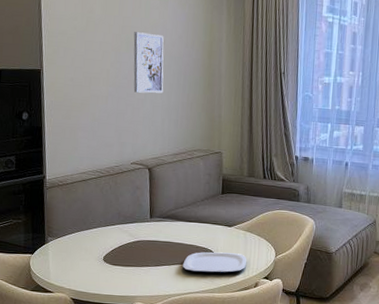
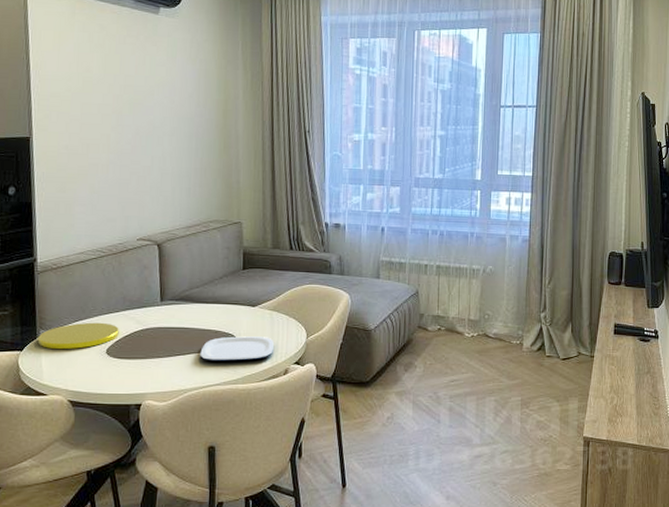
plate: none [46,233,114,255] -> present [37,322,119,350]
wall art: present [133,32,164,94] -> none [137,91,173,160]

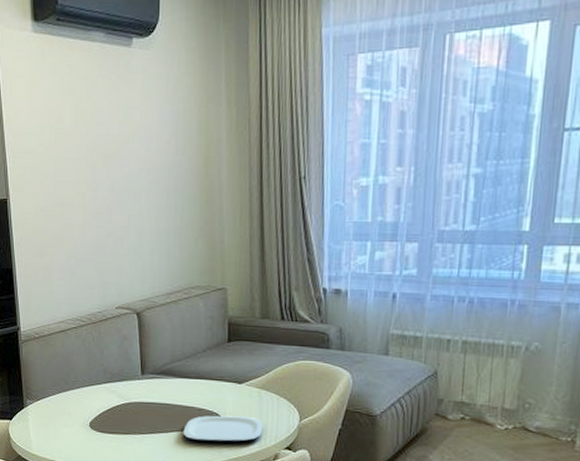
plate: present [37,322,119,350] -> none [25,394,101,421]

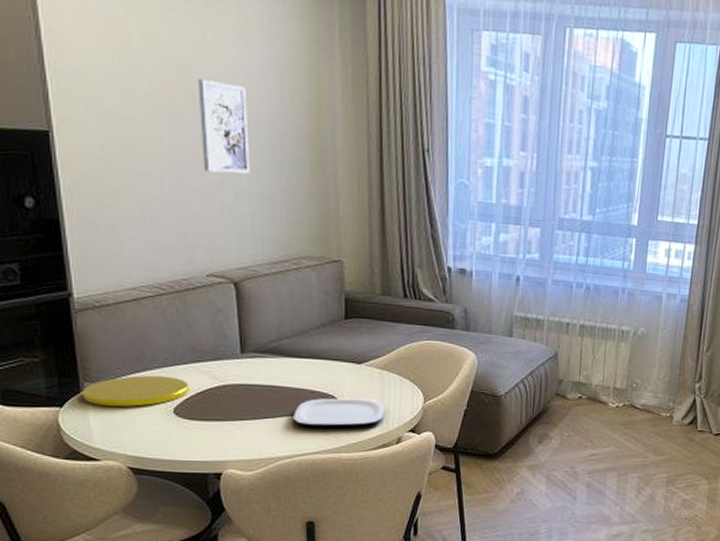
plate: none [25,394,101,421] -> present [82,375,189,407]
wall art: none [111,141,151,219] -> present [198,79,250,174]

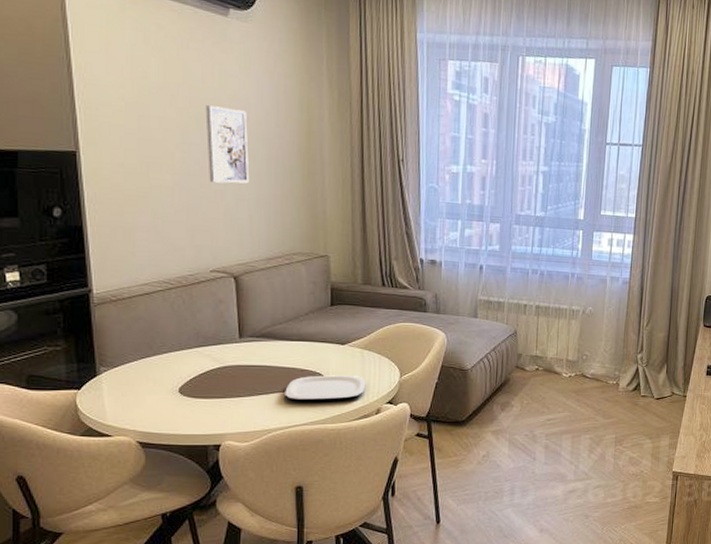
plate: present [82,375,189,407] -> none [98,359,193,389]

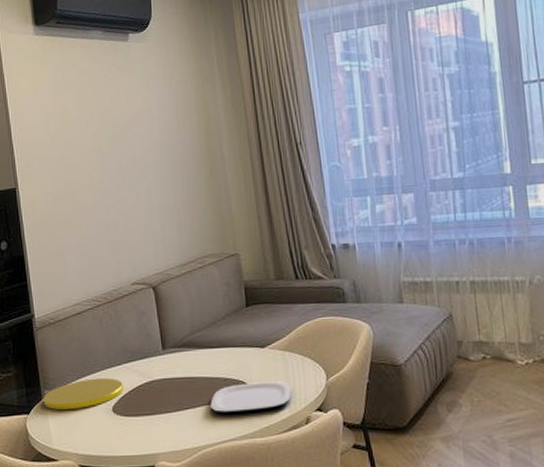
plate: none [98,359,193,389] -> present [43,377,123,411]
wall art: present [205,105,250,184] -> none [116,123,159,197]

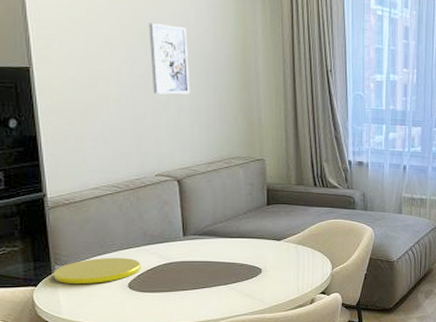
wall art: none [116,123,159,197] -> present [149,23,190,95]
plate: present [210,381,291,413] -> none [226,269,301,293]

